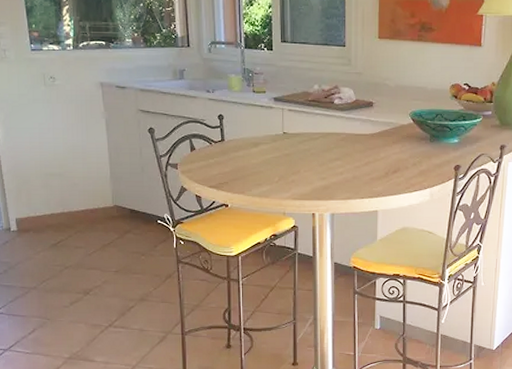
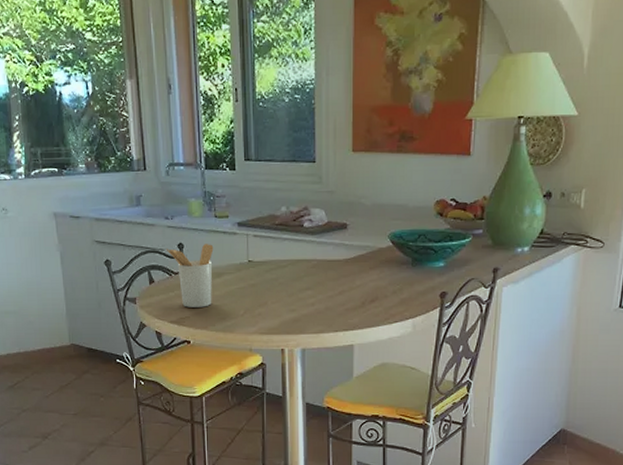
utensil holder: none [207,116,251,174] -> present [166,244,214,308]

